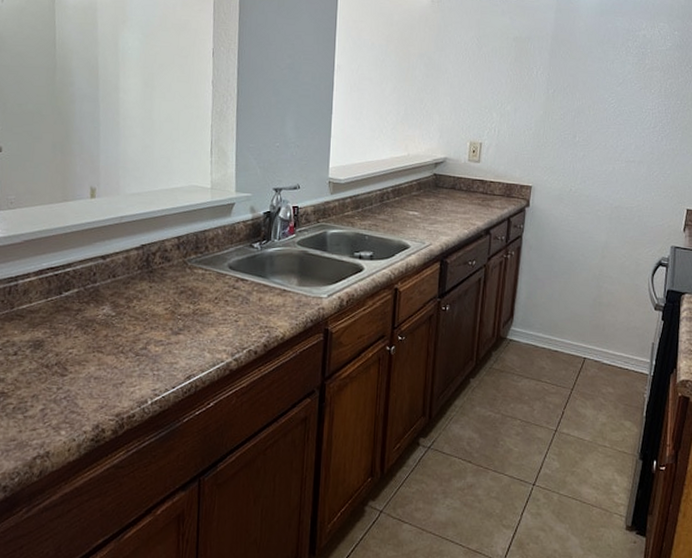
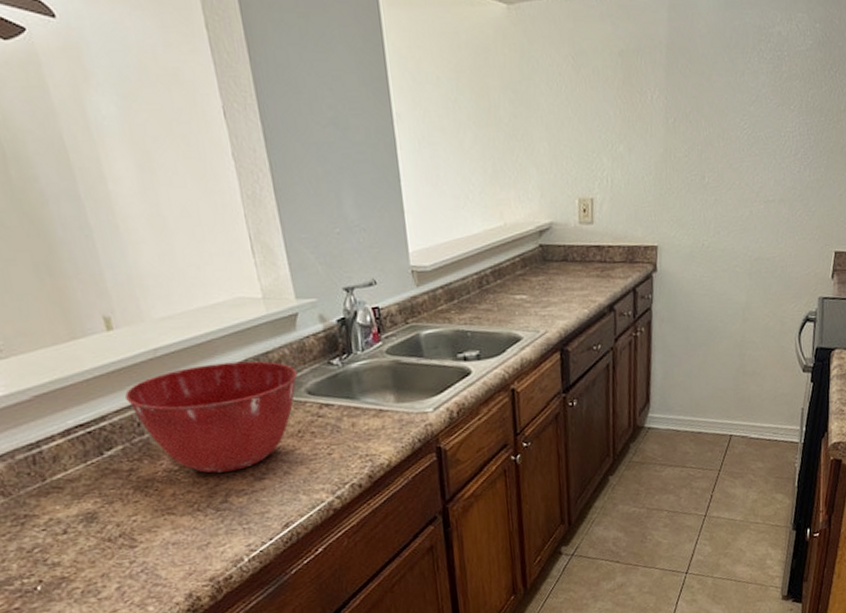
mixing bowl: none [90,234,225,324] -> present [125,361,298,474]

